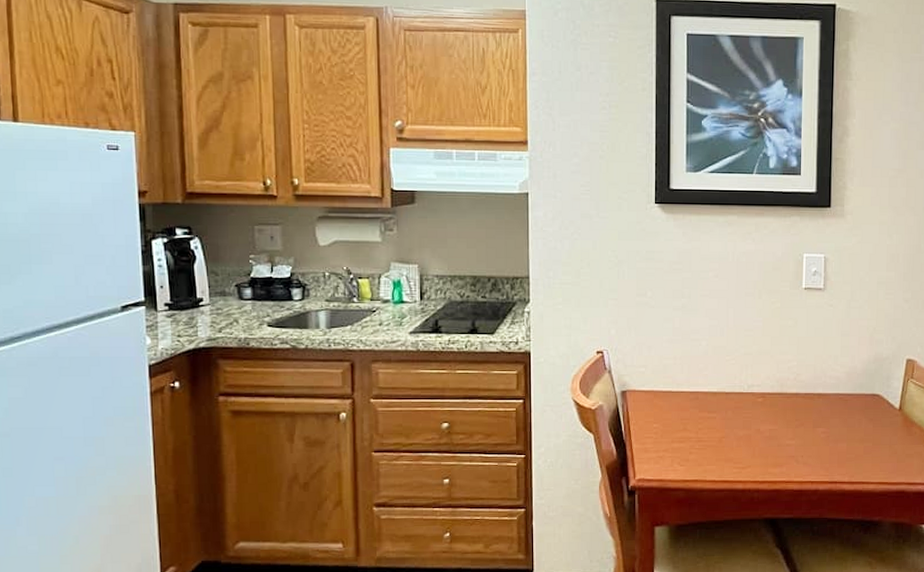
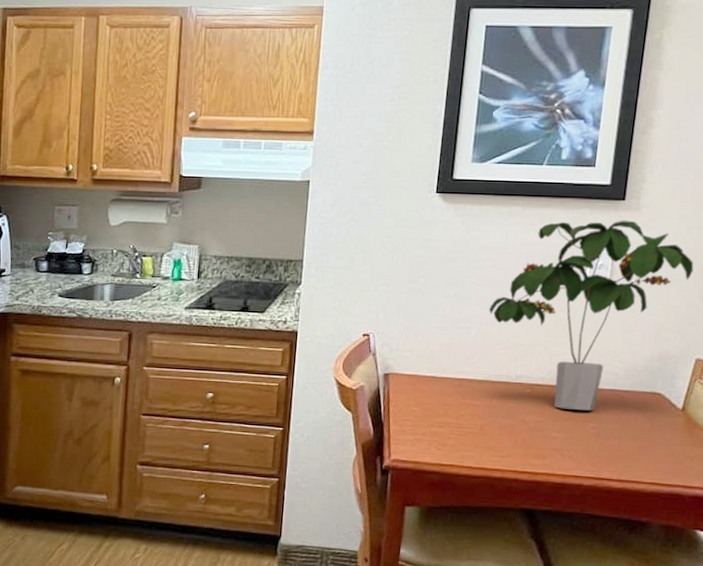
potted plant: none [716,227,897,416] -> present [489,220,694,411]

